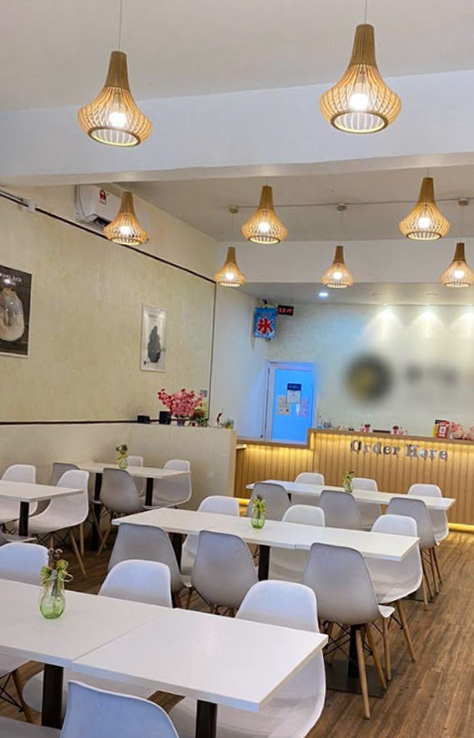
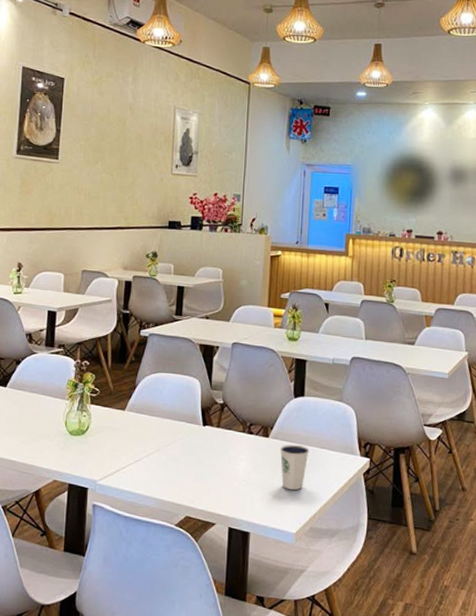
dixie cup: none [245,623,273,664] -> present [280,444,310,490]

